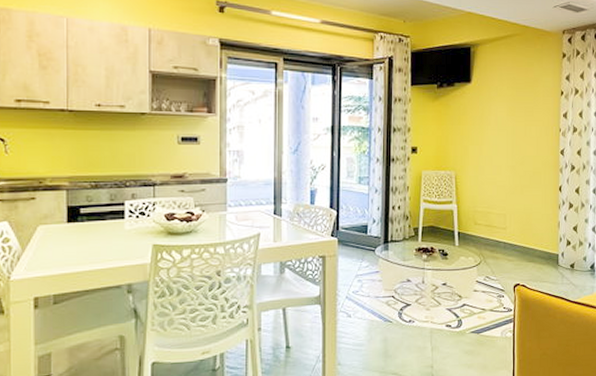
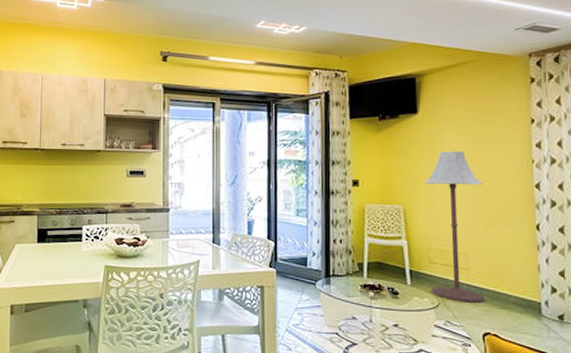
floor lamp: none [474,120,521,259] -> present [425,151,484,303]

